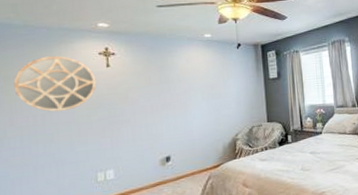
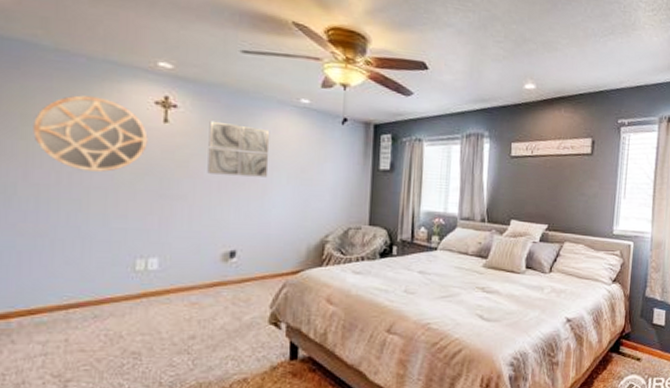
wall art: none [140,60,187,100] -> present [207,120,270,177]

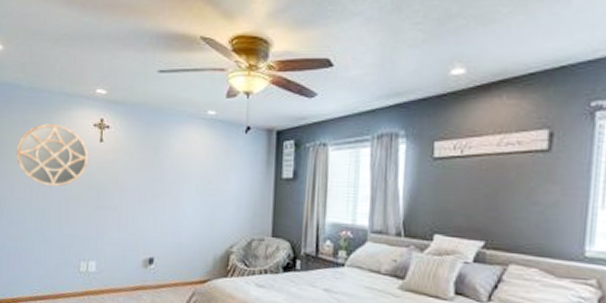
wall art: present [207,120,270,177] -> none [132,138,182,189]

